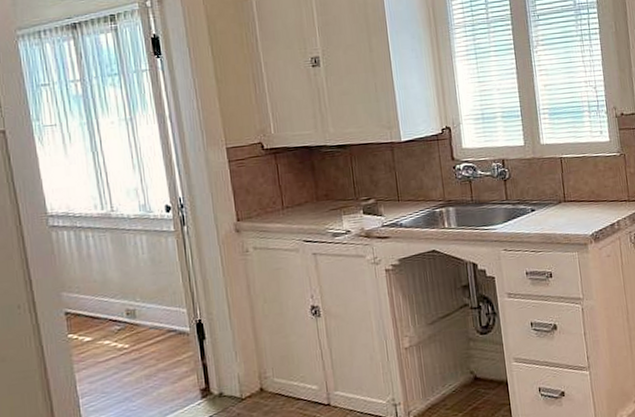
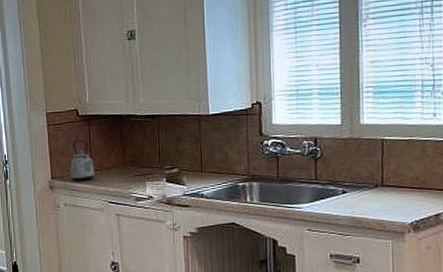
kettle: none [258,175,286,221] -> present [70,139,95,181]

